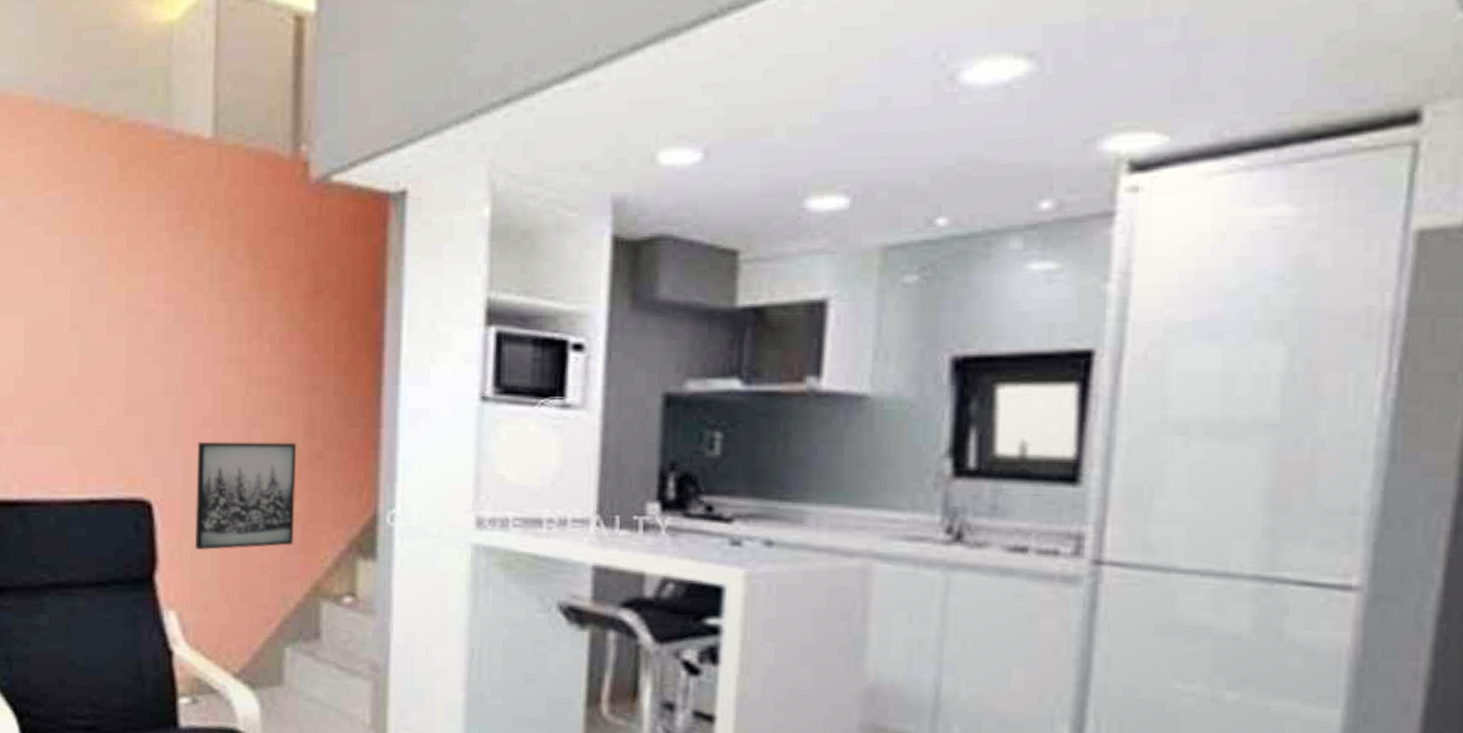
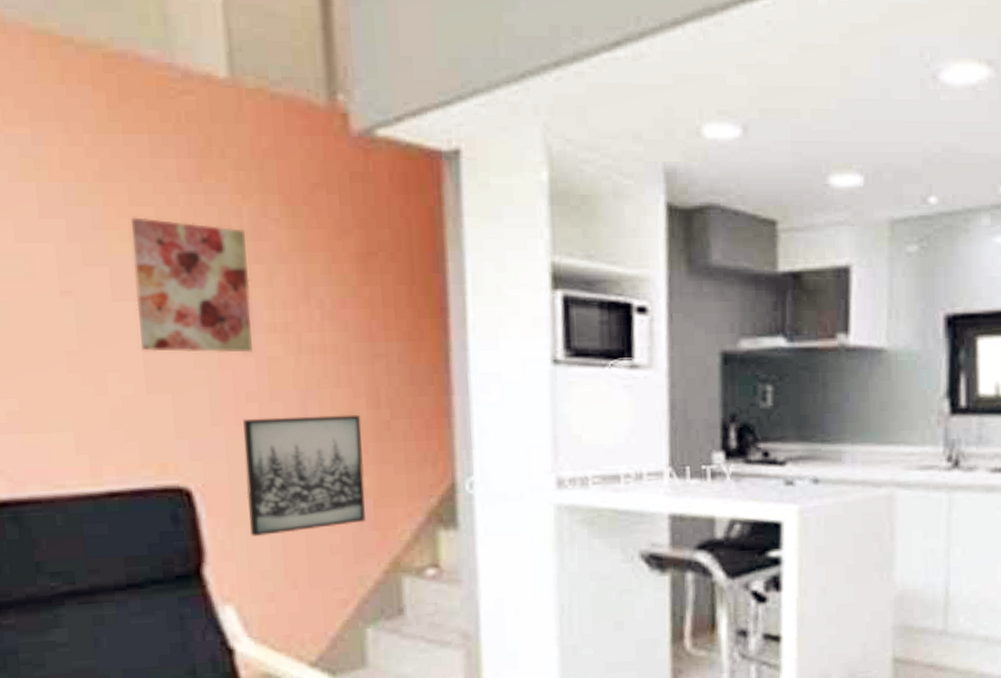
wall art: none [125,262,215,382] -> present [131,217,253,353]

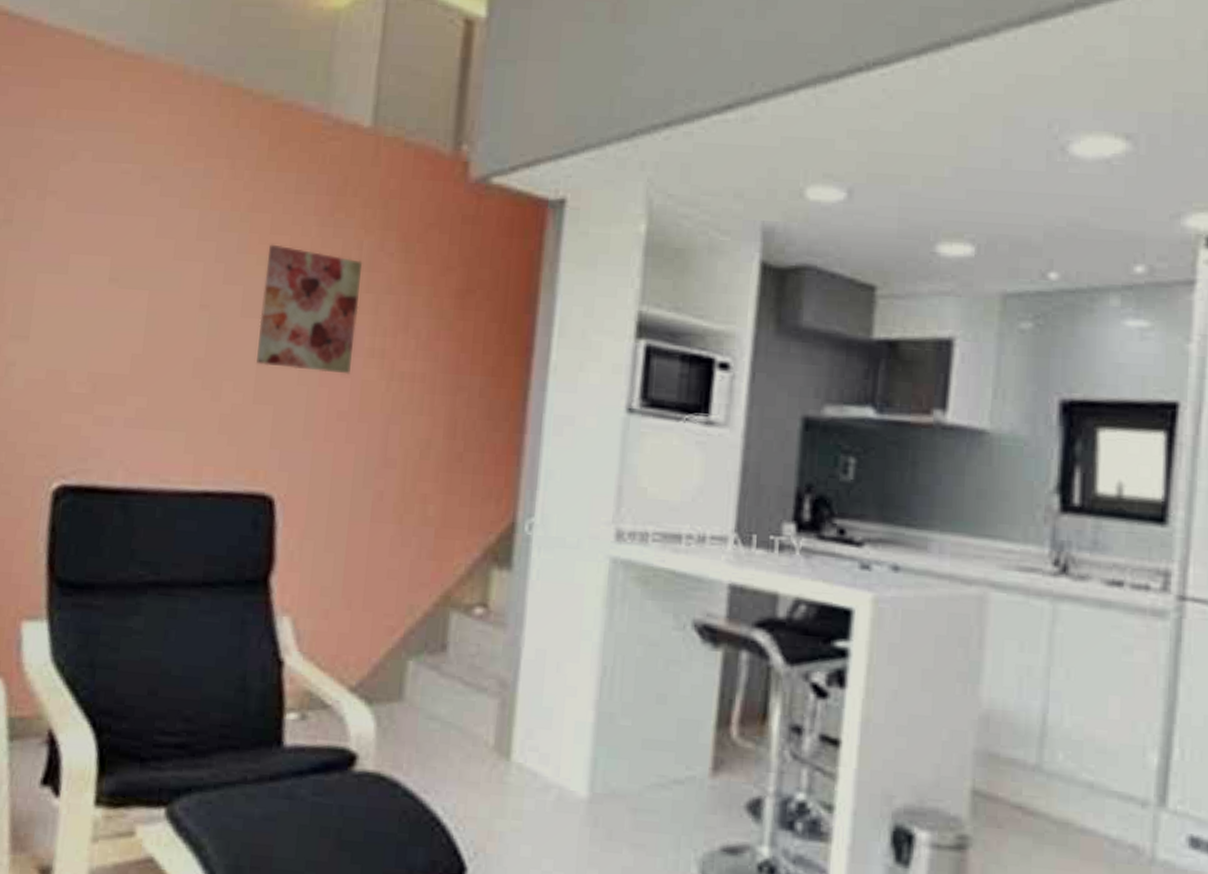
wall art: present [243,414,366,536] -> none [318,436,437,552]

